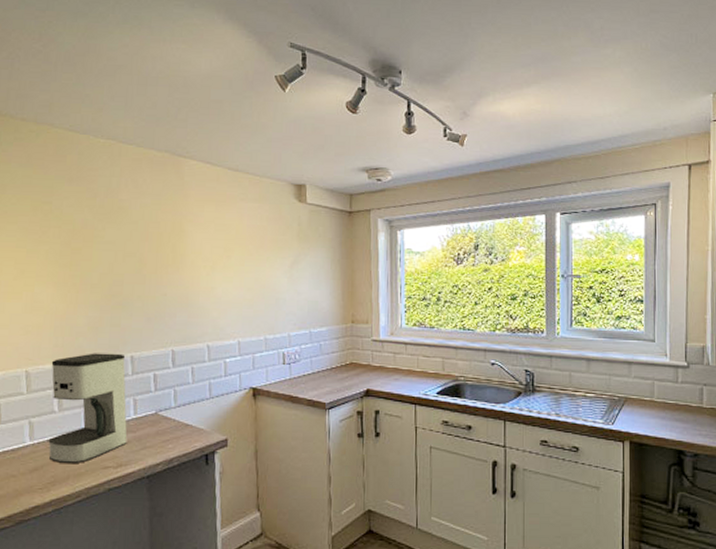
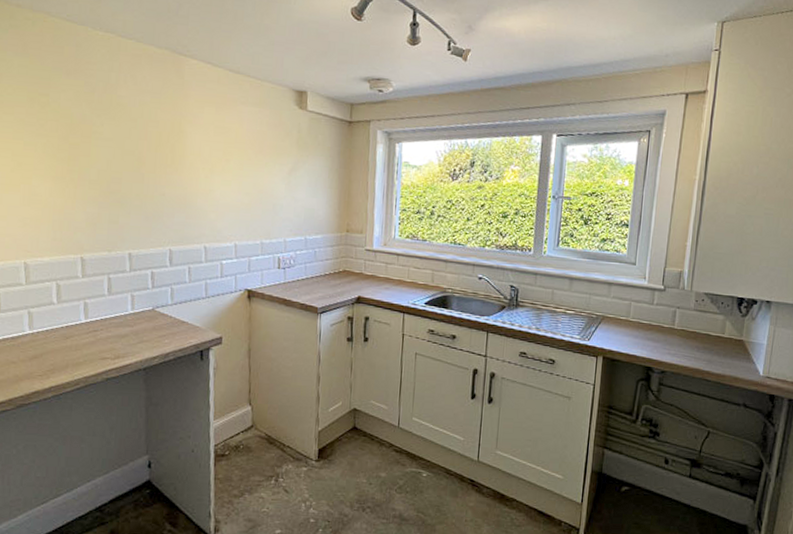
coffee maker: present [48,353,128,464] -> none [47,248,125,354]

